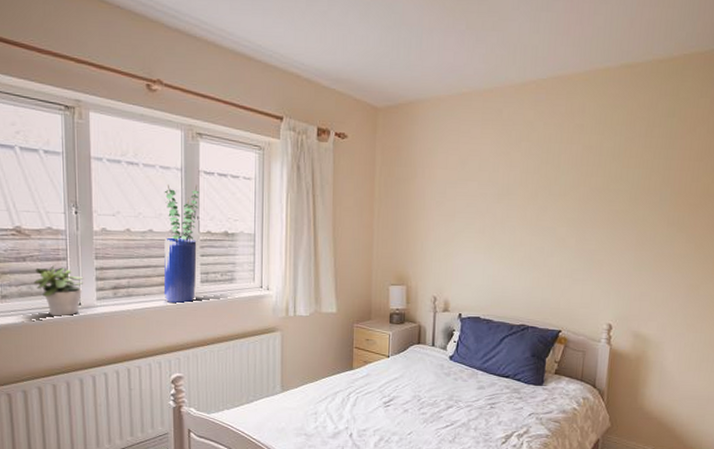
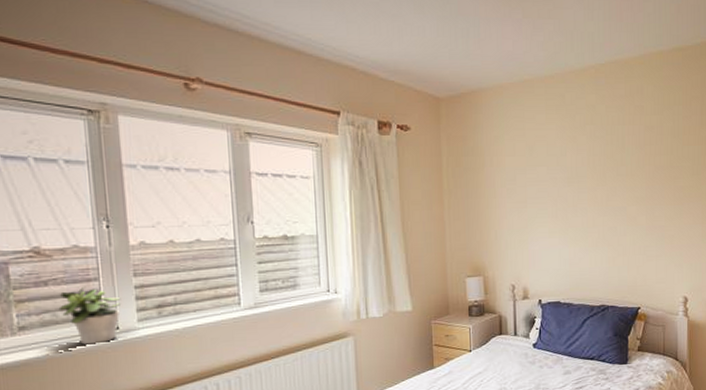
vase: present [163,185,200,304] -> none [211,188,255,318]

